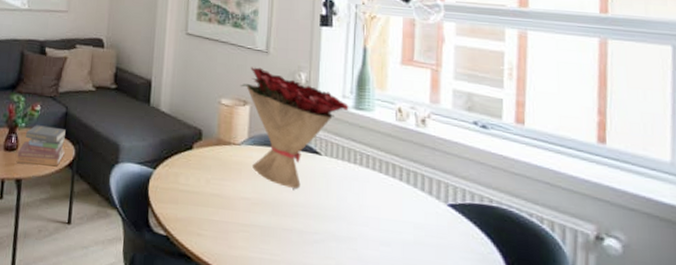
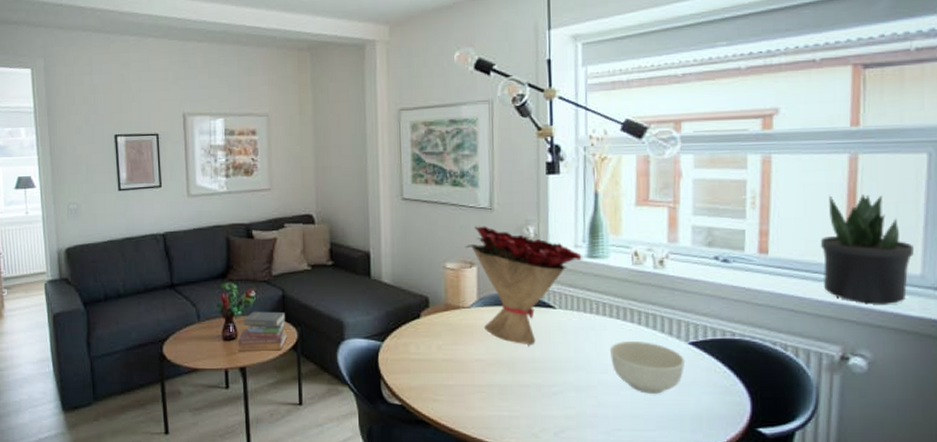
bowl: none [372,195,444,254] -> present [610,342,686,394]
planter: none [573,75,663,188] -> present [820,194,914,304]

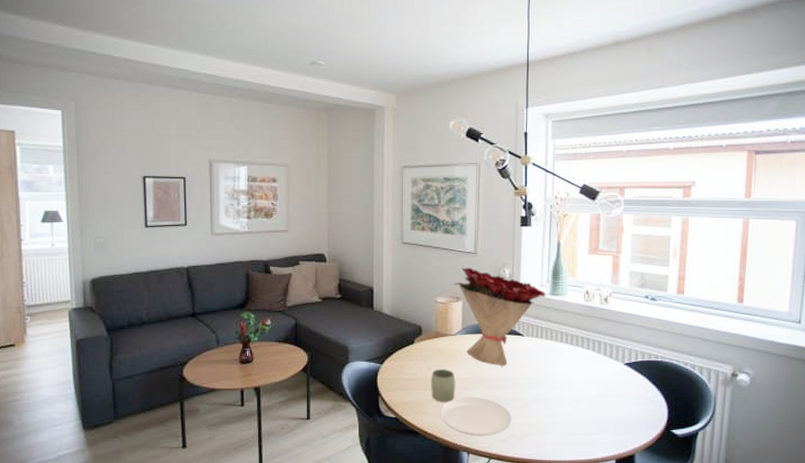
books: present [237,311,287,351] -> none [253,338,298,373]
mug: none [442,348,472,388] -> present [431,369,456,403]
plate: none [454,382,543,430] -> present [440,397,511,437]
bowl: present [610,342,686,394] -> none [565,363,621,405]
planter: present [820,194,914,304] -> none [720,250,784,334]

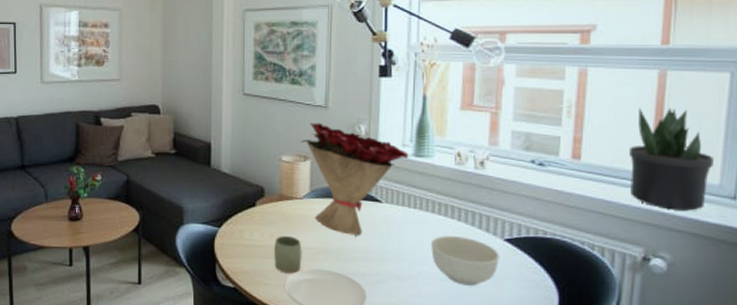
bowl: none [565,363,621,405] -> present [431,236,500,286]
planter: none [720,250,784,334] -> present [628,108,714,211]

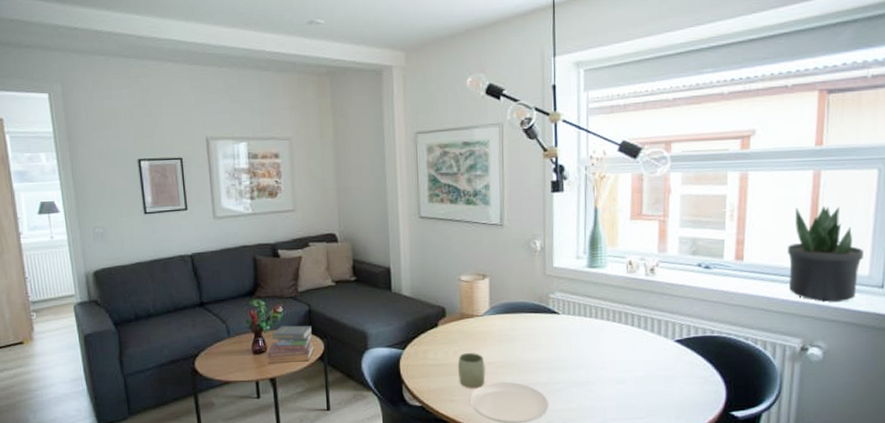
books: none [82,194,129,232] -> present [266,325,314,363]
flower bouquet: present [300,122,409,235] -> none [477,241,583,347]
bowl: present [431,236,500,286] -> none [607,341,672,387]

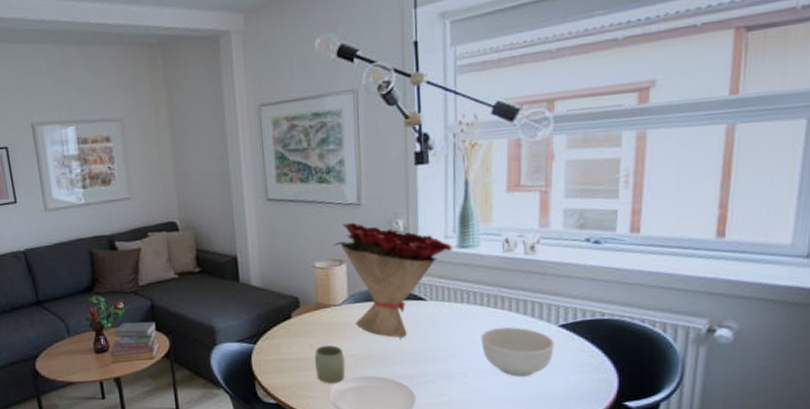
flower bouquet: none [477,241,583,347] -> present [333,222,452,338]
bowl: none [607,341,672,387] -> present [481,327,555,377]
planter: present [787,206,863,302] -> none [692,166,786,276]

